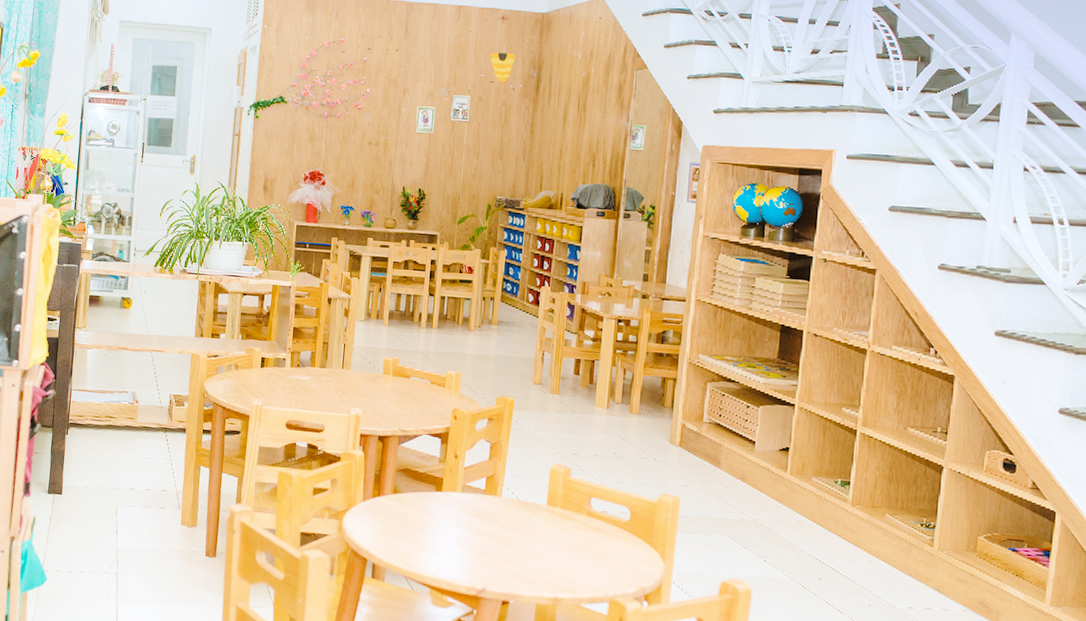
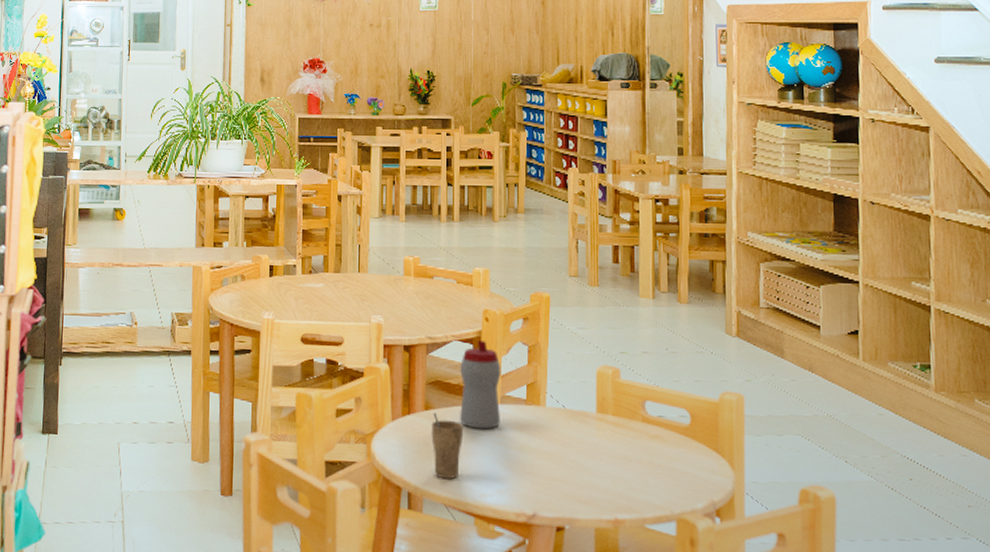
cup: none [397,496,426,554] -> present [431,412,463,479]
sippy cup: none [424,436,465,514] -> present [460,341,501,430]

